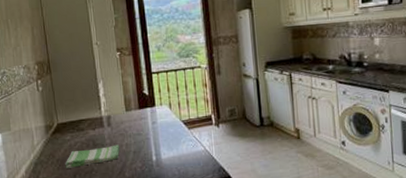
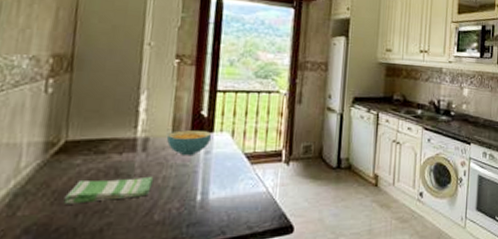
cereal bowl: none [122,106,155,127] -> present [166,130,212,156]

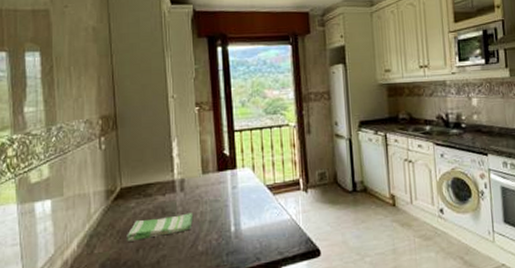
cereal bowl: present [166,130,212,156] -> none [198,168,236,193]

